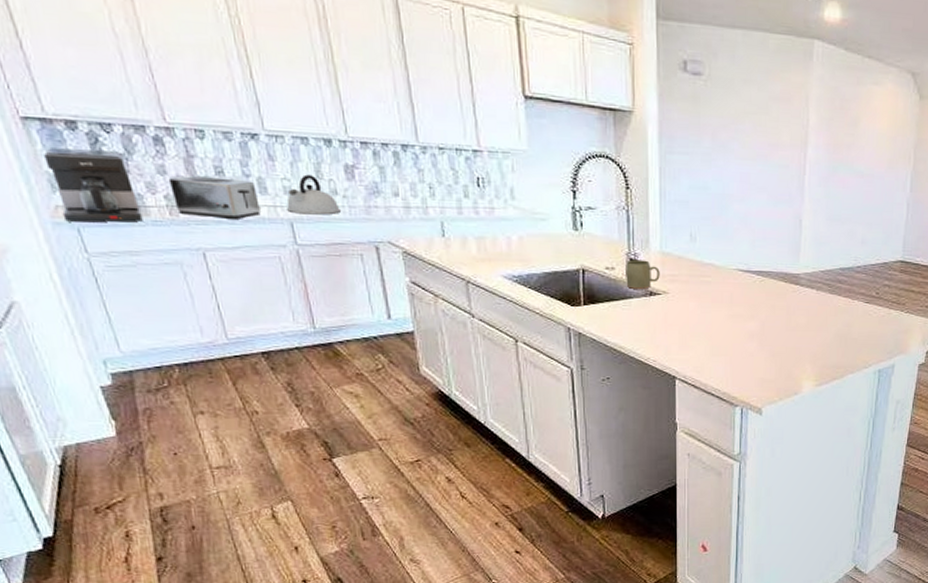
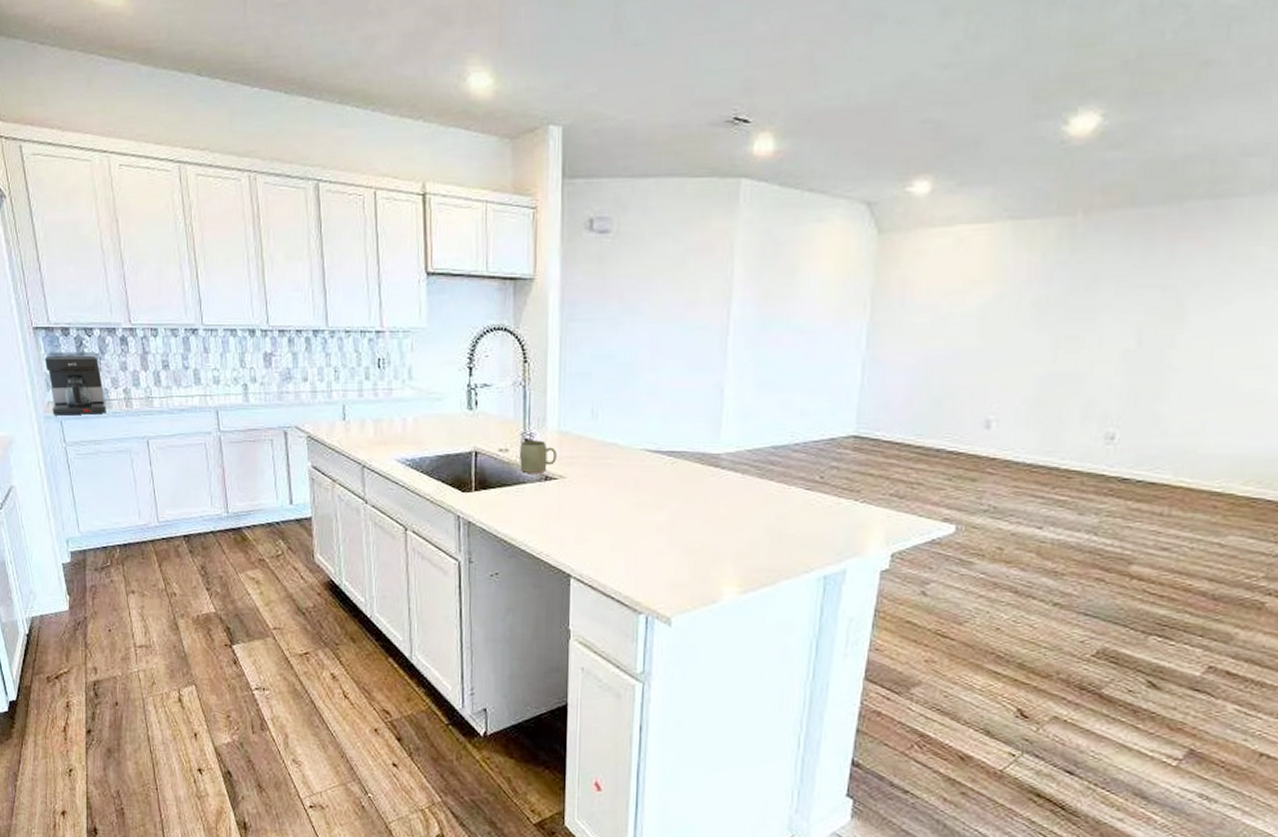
toaster: present [168,175,261,219] -> none [128,369,194,409]
kettle: present [286,174,341,215] -> none [215,364,257,402]

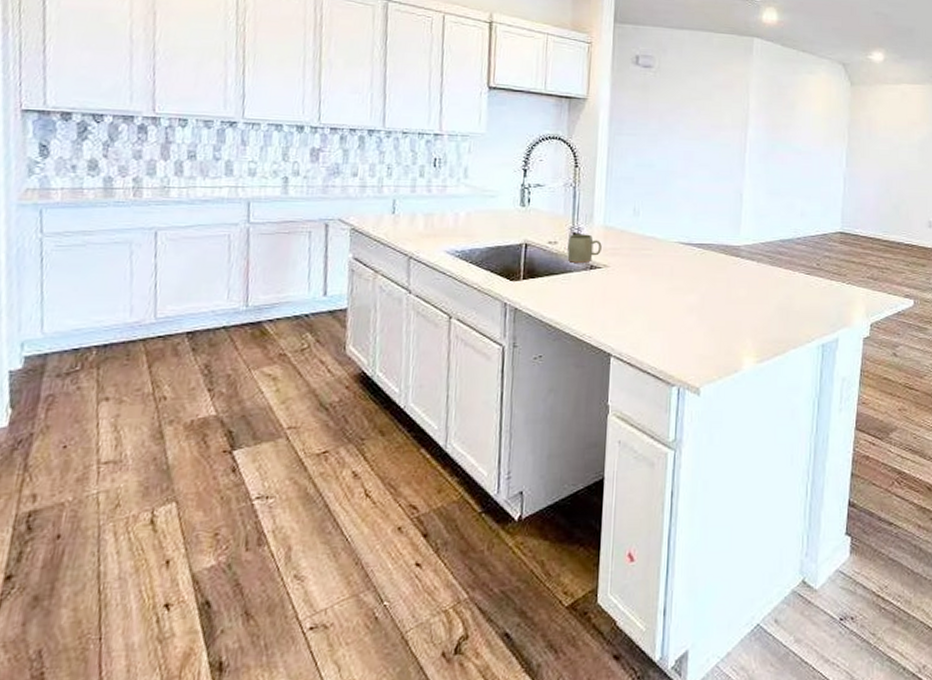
coffee maker: present [44,352,106,416] -> none [30,136,108,204]

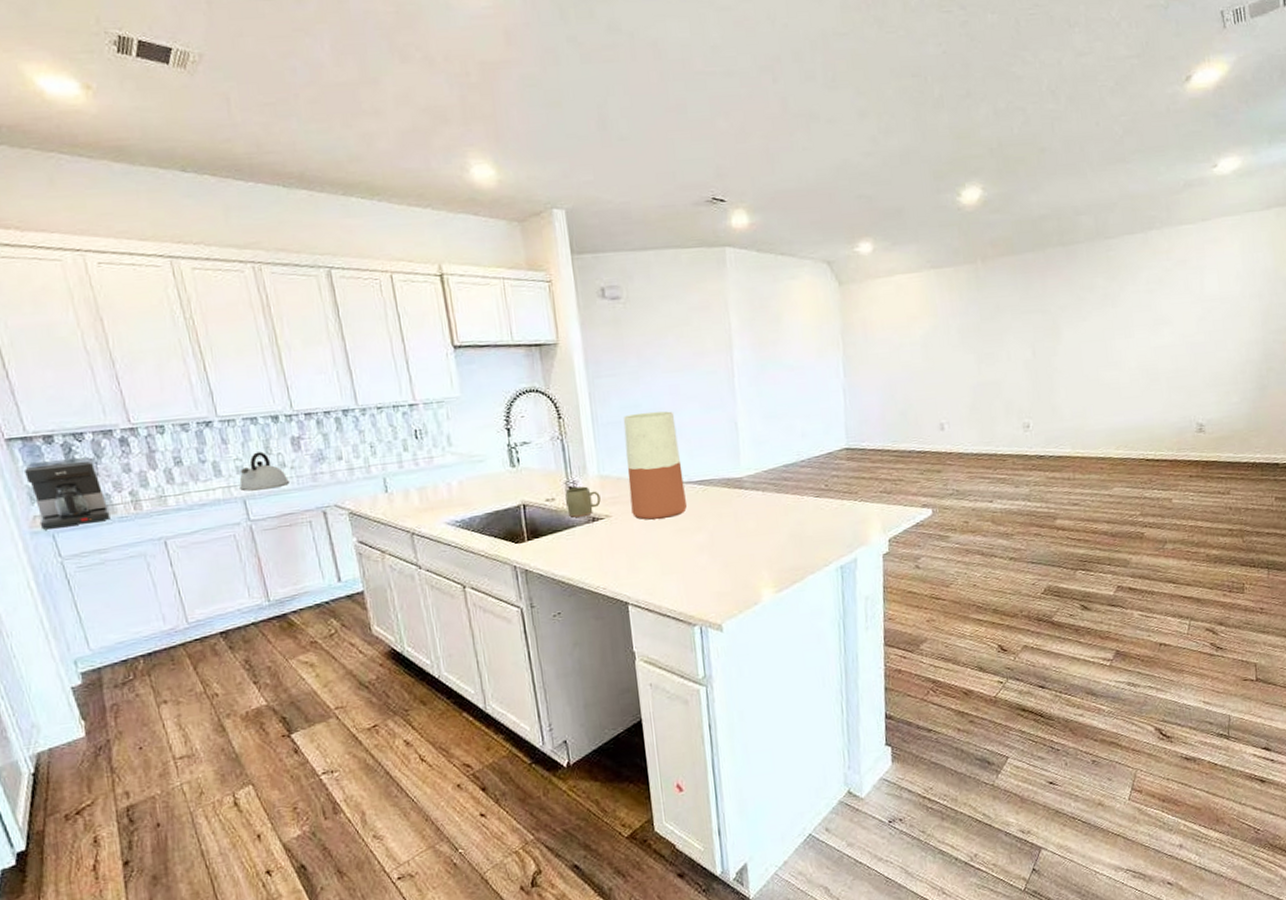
coffee maker: none [30,136,108,204] -> present [23,457,110,530]
kettle: none [247,157,299,195] -> present [239,451,289,491]
vase: none [630,172,685,275] -> present [623,411,687,520]

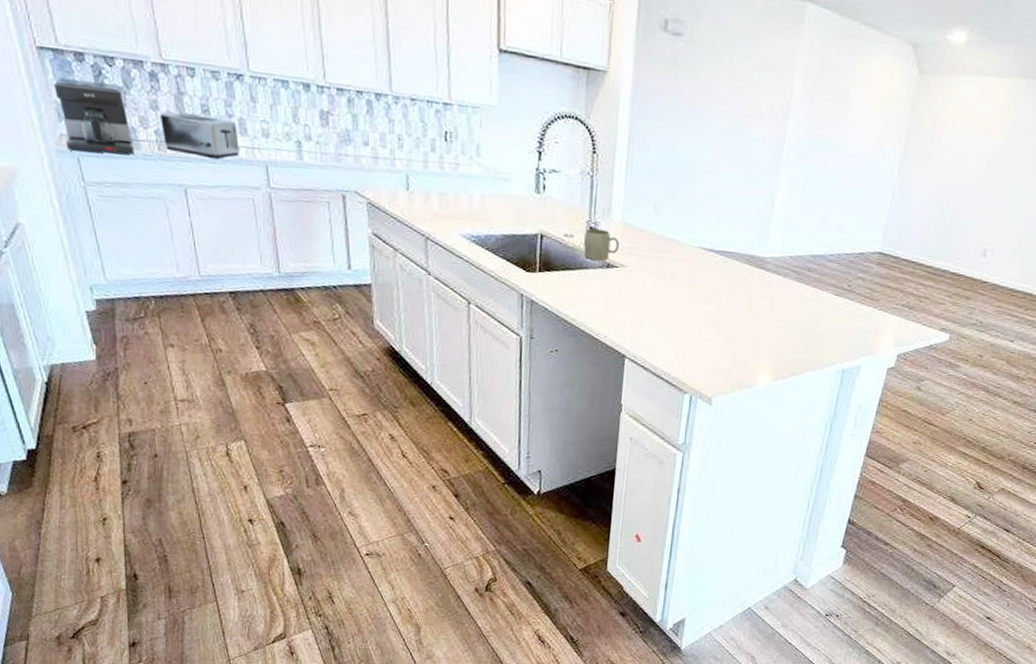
toaster: none [132,466,216,508] -> present [159,112,239,159]
kettle: present [239,451,289,491] -> none [264,118,313,160]
vase: present [623,411,687,520] -> none [647,165,712,282]

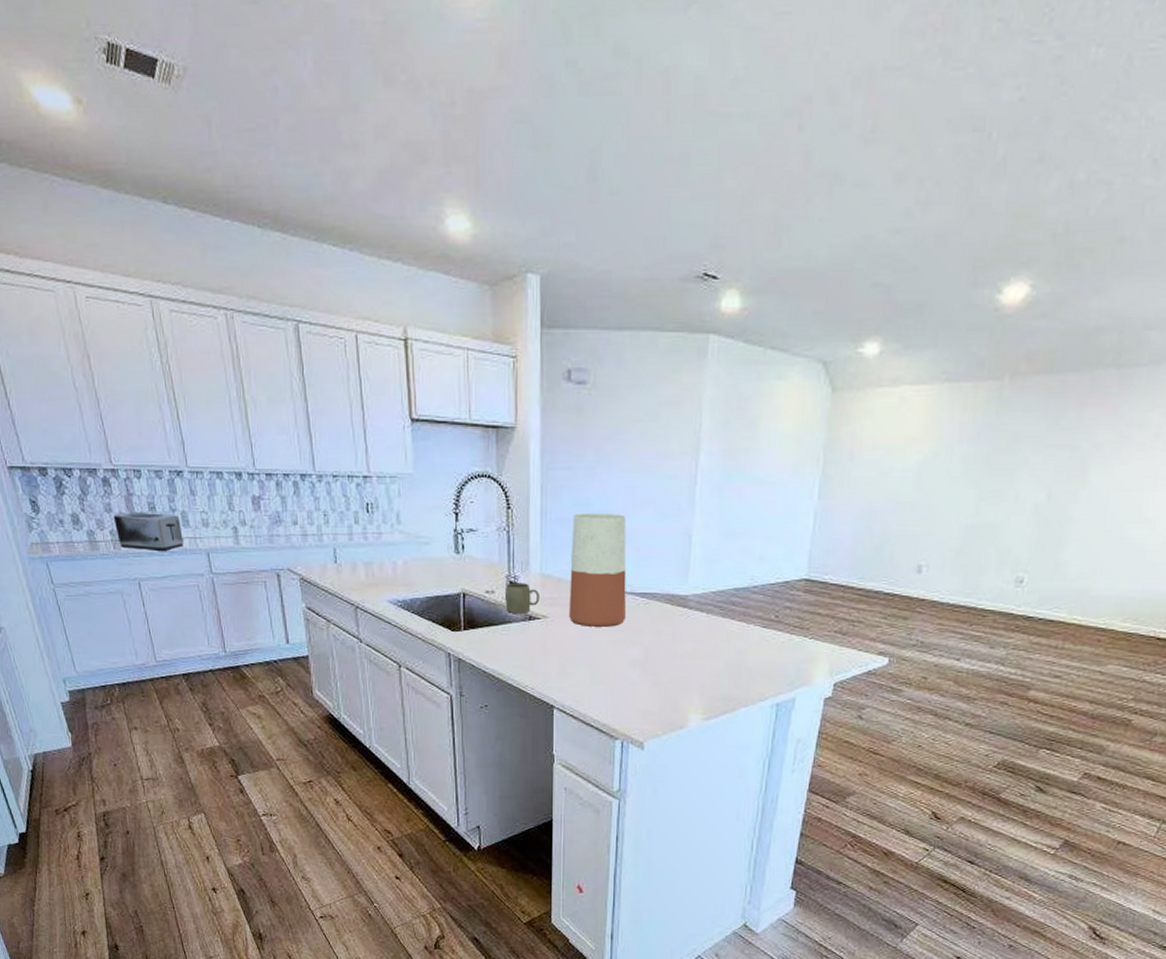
coffee maker: present [53,78,134,154] -> none [23,492,94,557]
vase: none [647,165,712,282] -> present [569,512,627,627]

